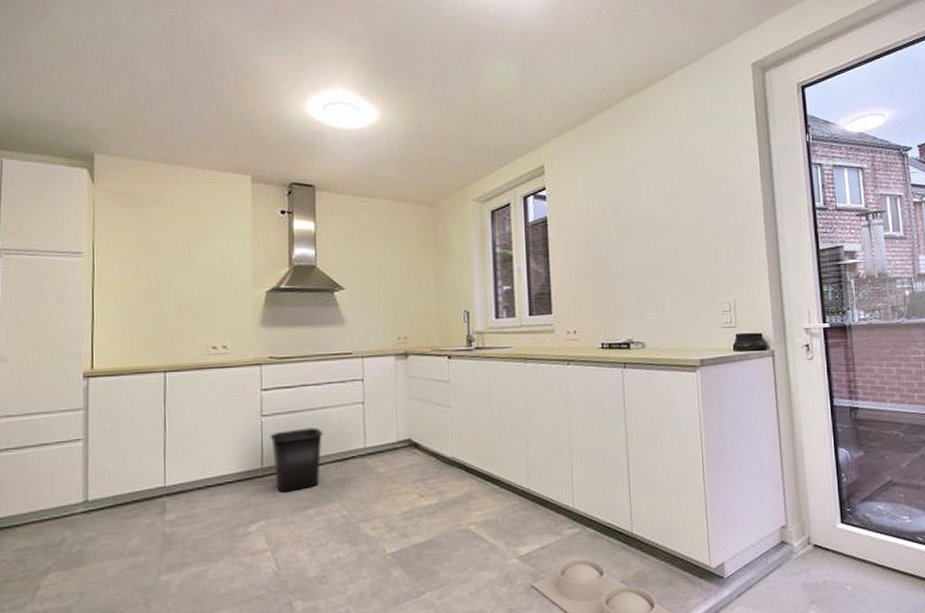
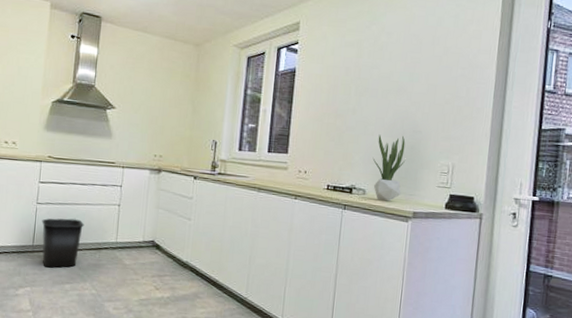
potted plant: none [646,276,684,352] -> present [372,134,406,202]

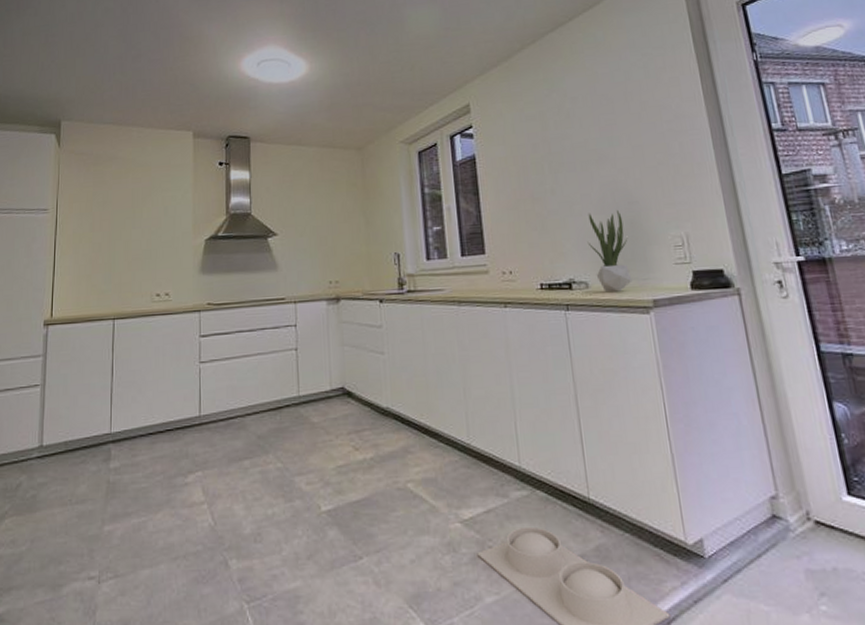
waste bin: present [42,218,85,268] -> none [207,375,258,442]

